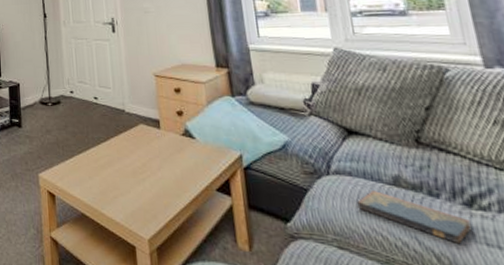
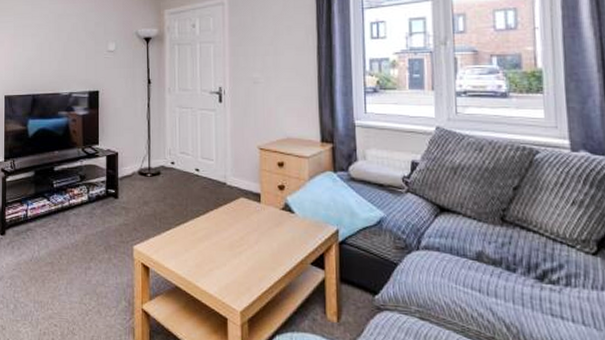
hardcover book: present [357,191,471,245] -> none [441,265,540,316]

